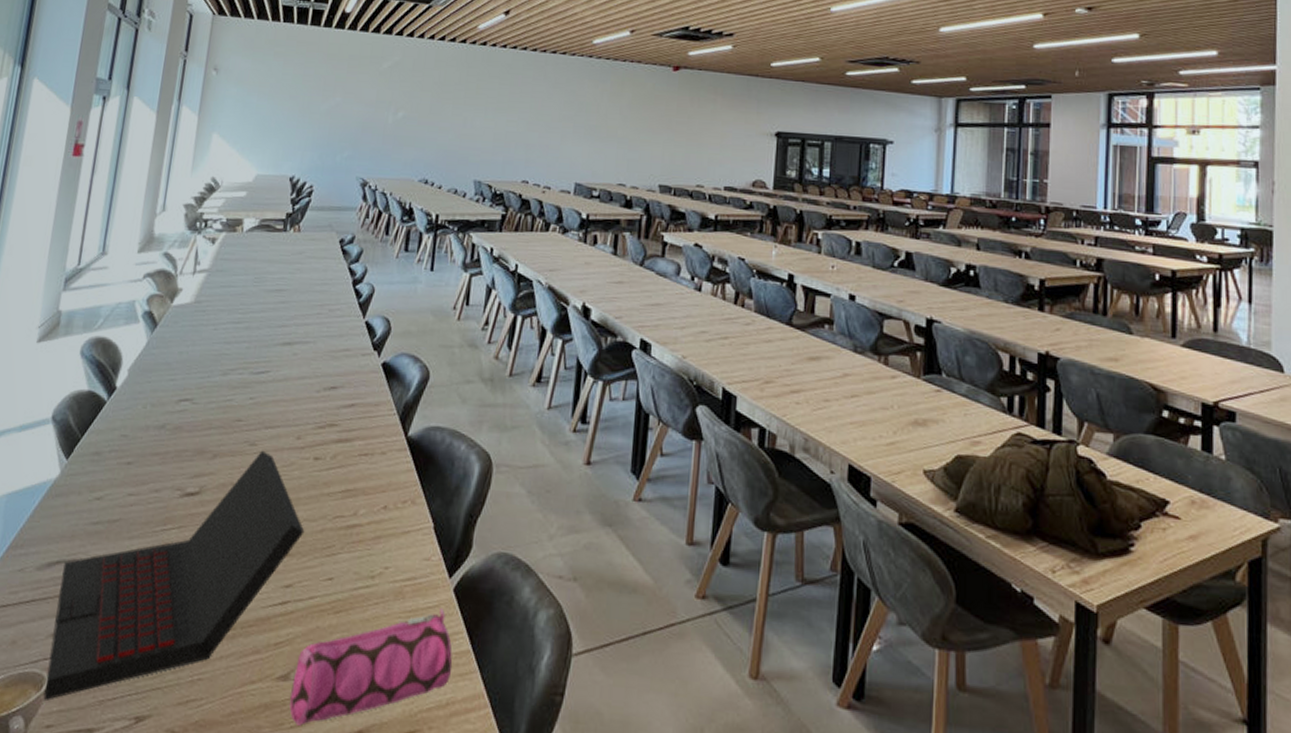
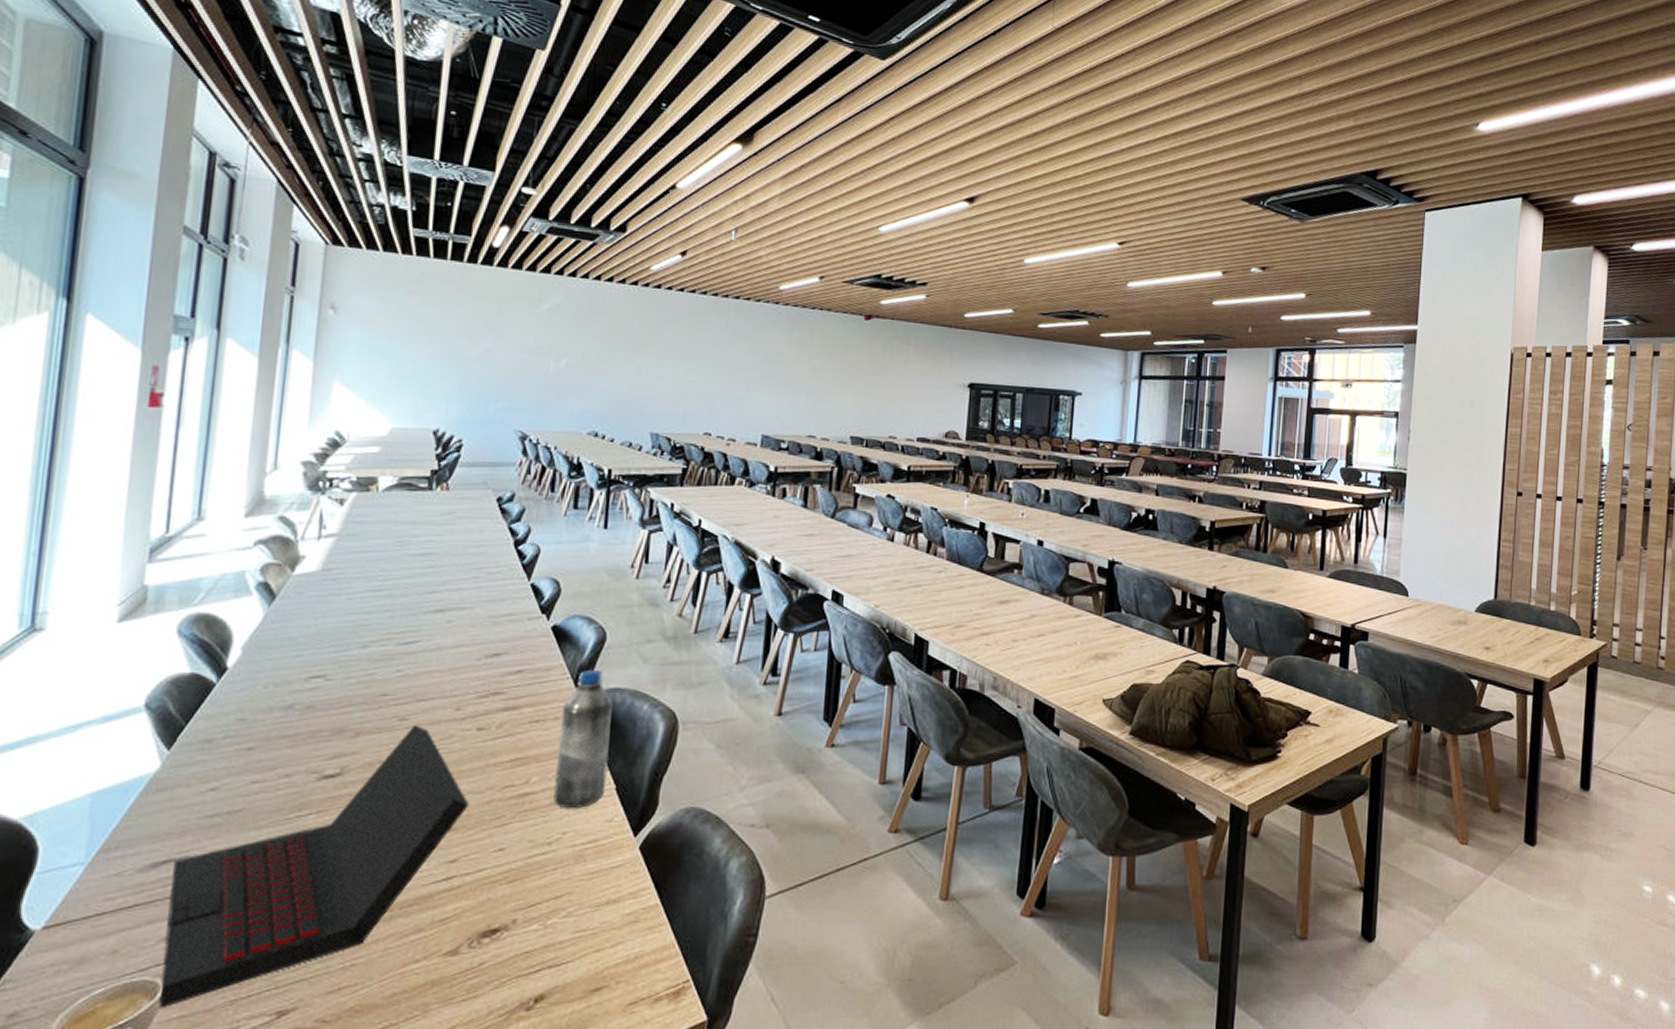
pencil case: present [289,608,453,726] -> none [460,867,640,997]
water bottle: none [378,406,433,544] -> present [553,669,613,809]

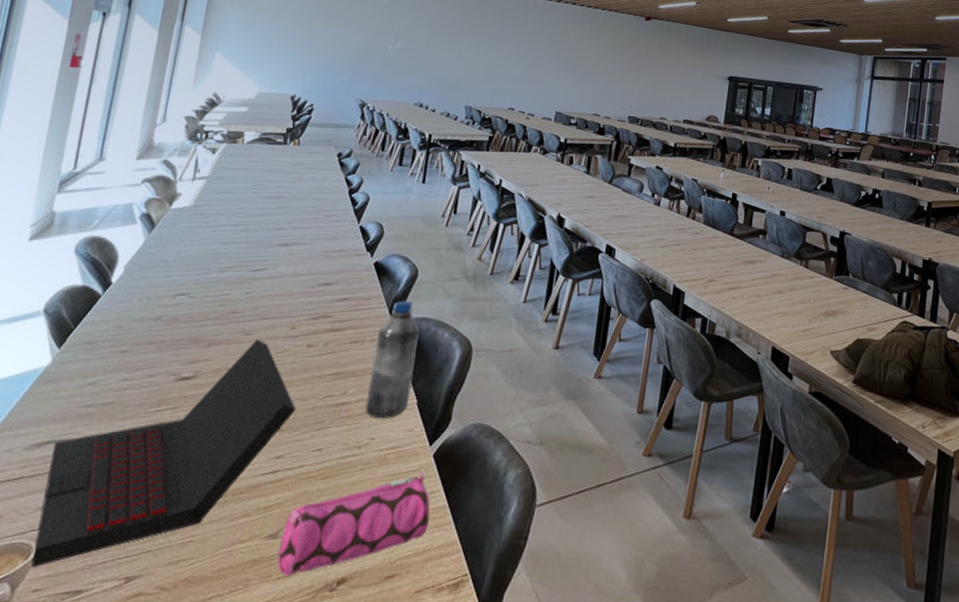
pencil case: none [460,867,640,997] -> present [277,471,430,576]

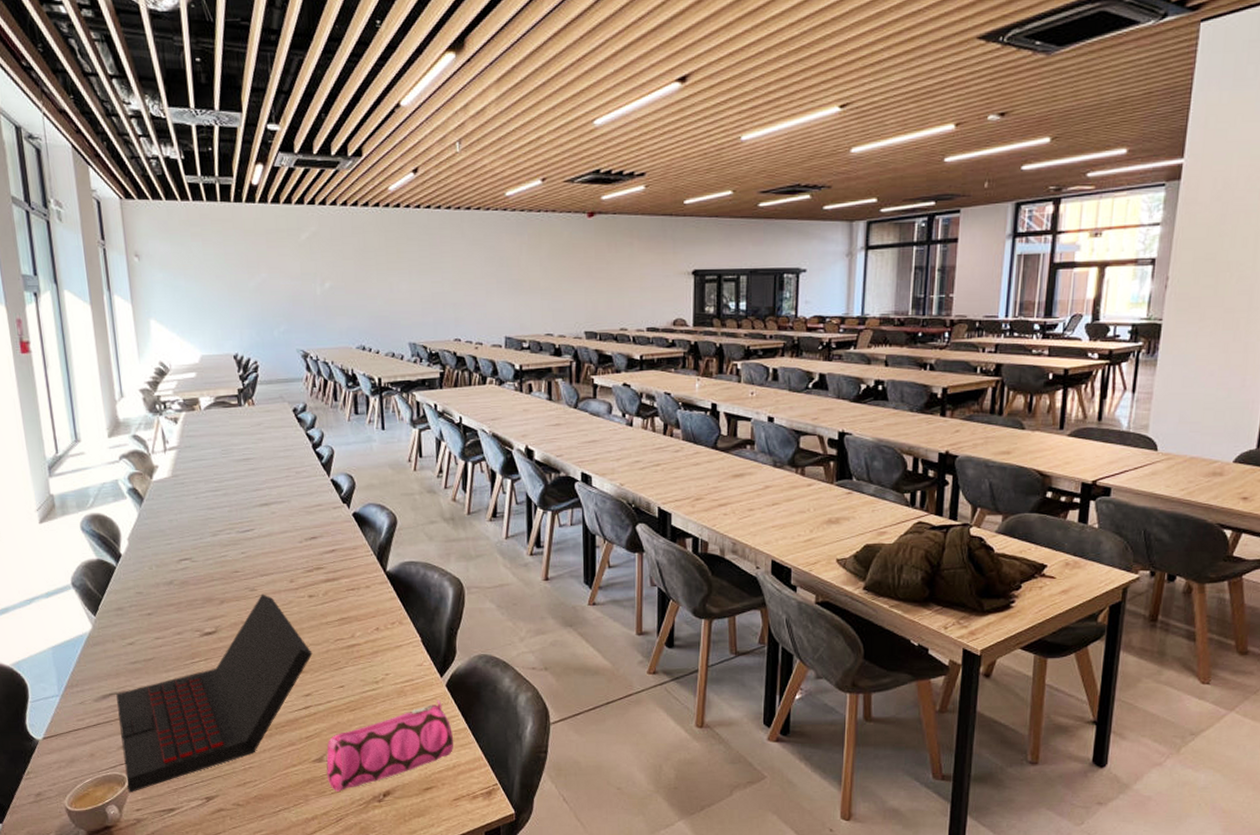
water bottle: present [365,300,420,419] -> none [371,547,413,657]

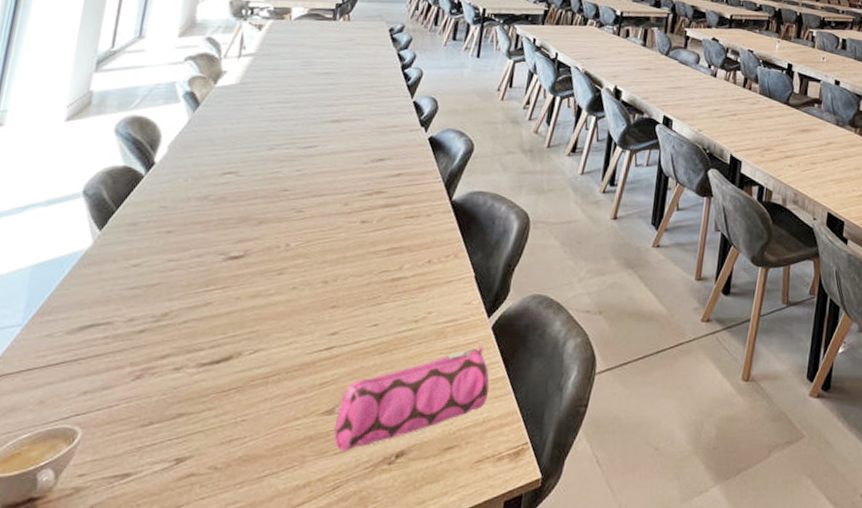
laptop: present [116,594,313,794] -> none [75,216,351,453]

